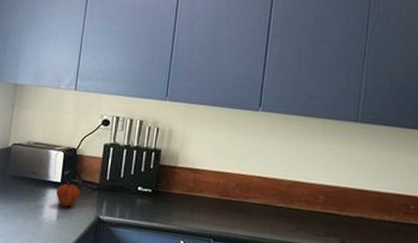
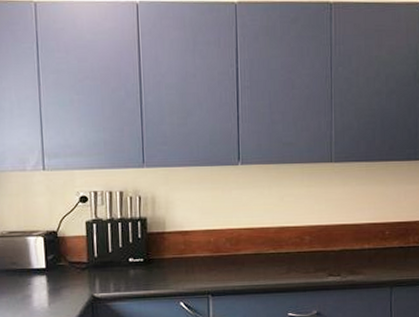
fruit: present [55,182,81,207] -> none [42,266,69,292]

